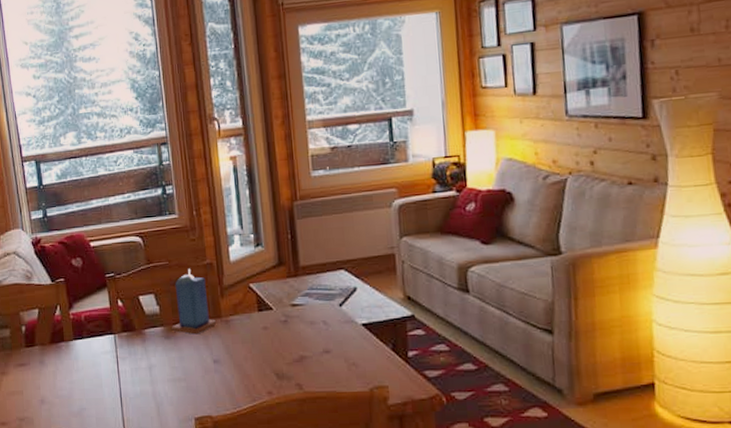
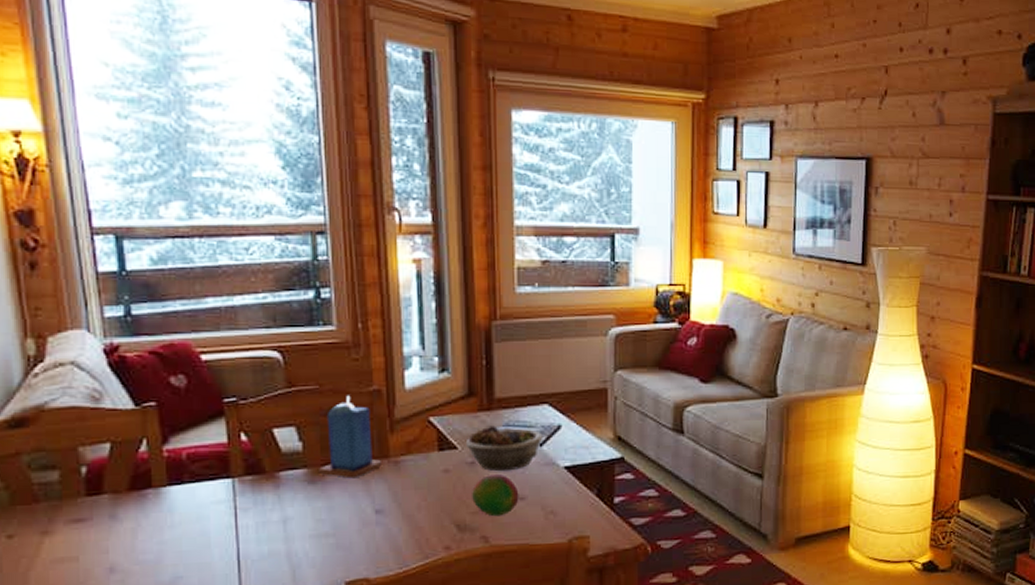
succulent planter: none [279,289,342,329] -> present [466,426,543,472]
fruit: none [286,331,325,367] -> present [472,475,519,517]

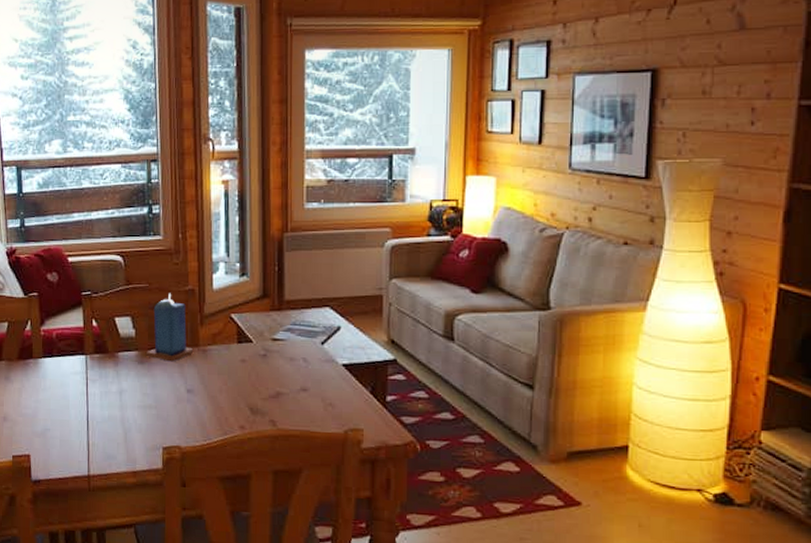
succulent planter: present [466,426,543,472] -> none [260,324,324,365]
fruit: present [472,475,519,517] -> none [263,367,303,404]

